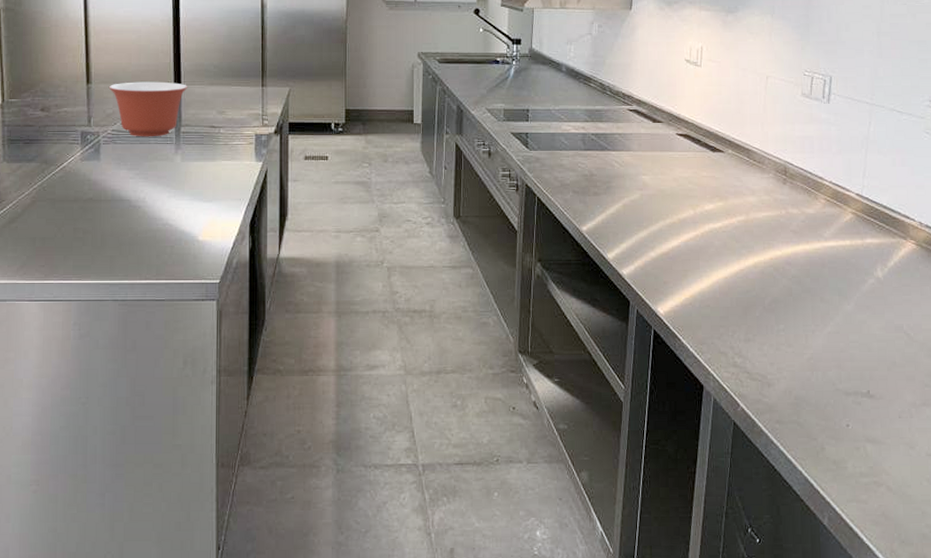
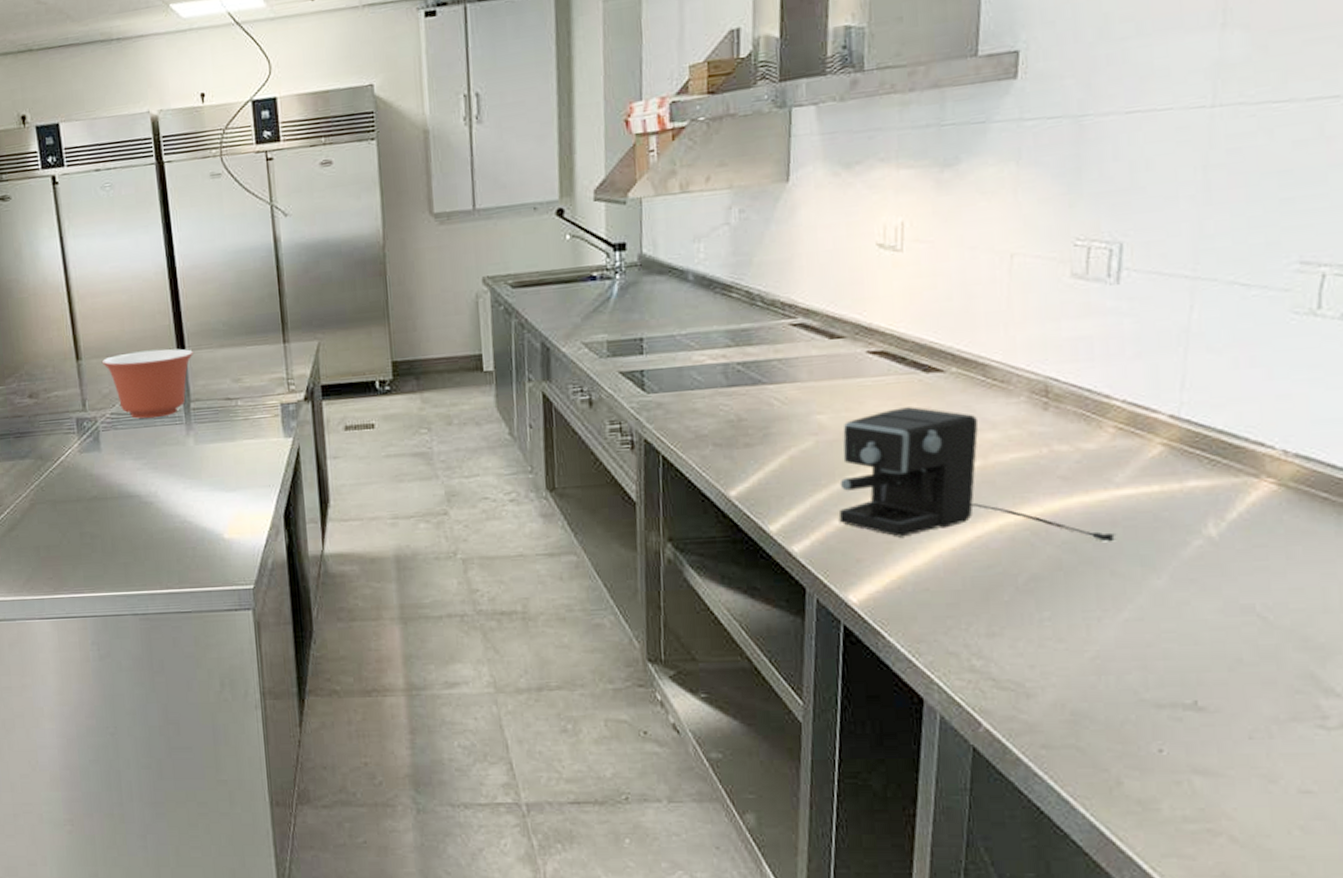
coffee maker: none [653,175,825,278] -> present [838,407,1117,542]

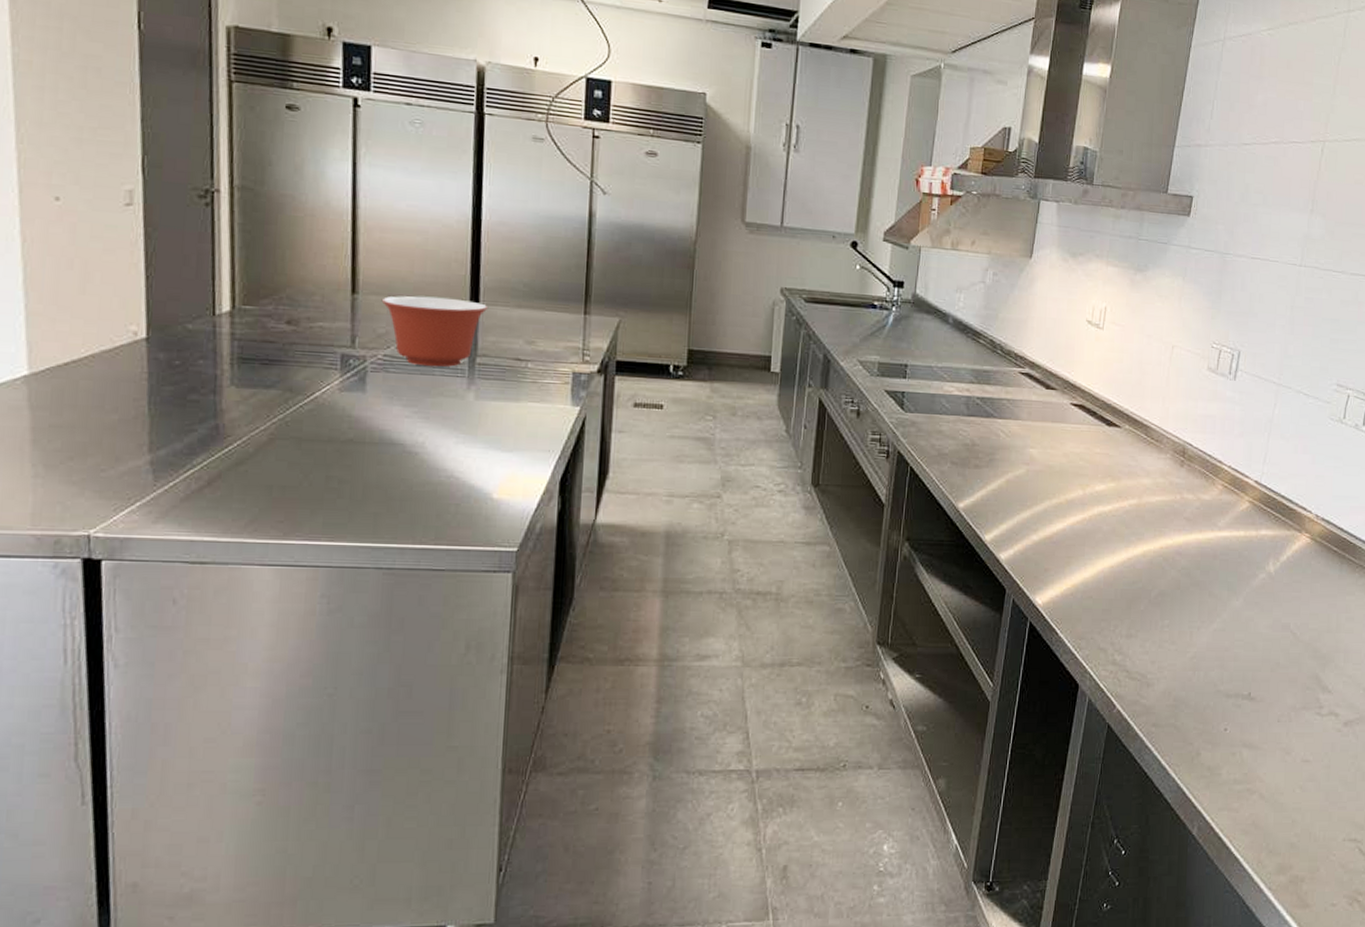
coffee maker: present [838,407,1117,542] -> none [1036,451,1216,571]

